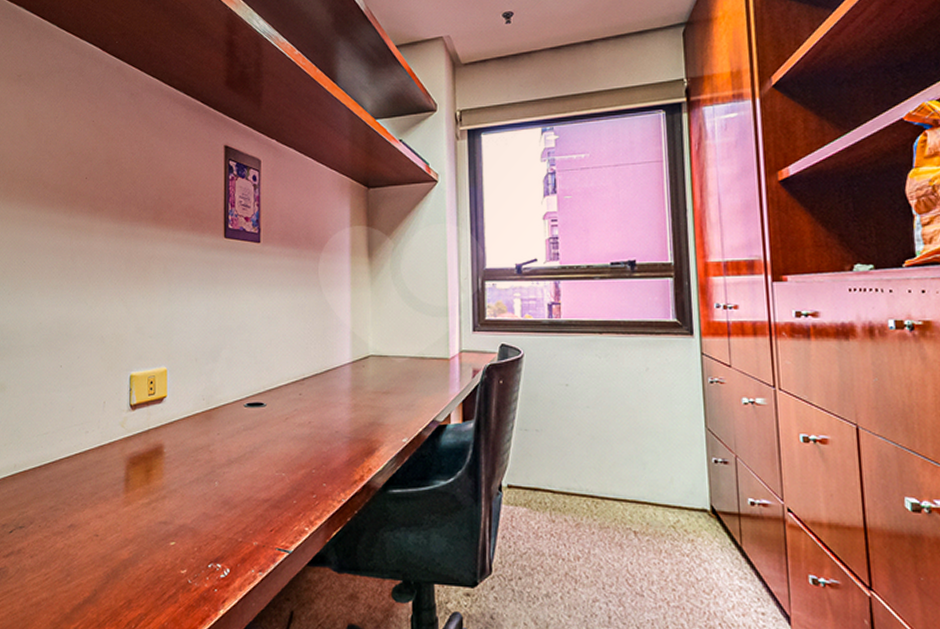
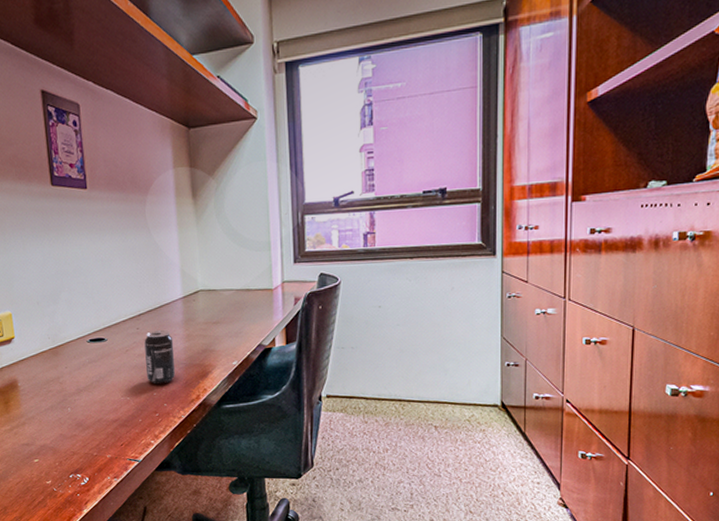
beverage can: none [306,398,339,460] -> present [144,330,175,384]

